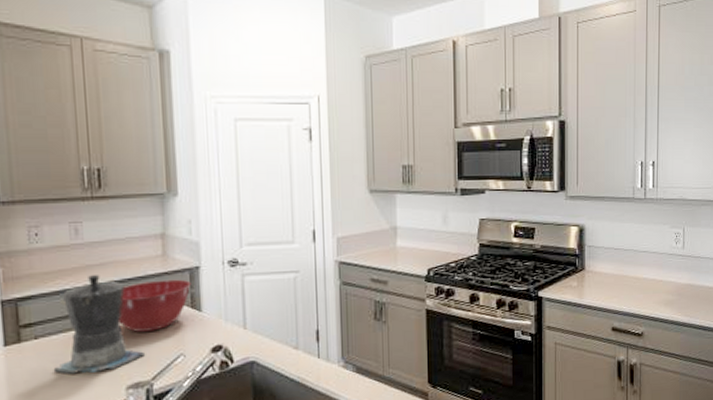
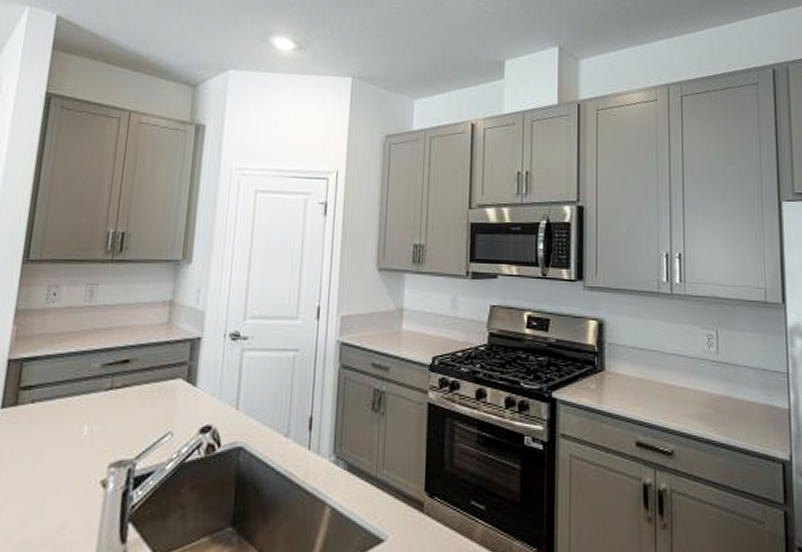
coffee maker: present [53,274,144,374] -> none [41,338,133,445]
mixing bowl: present [118,279,192,332] -> none [114,349,191,404]

